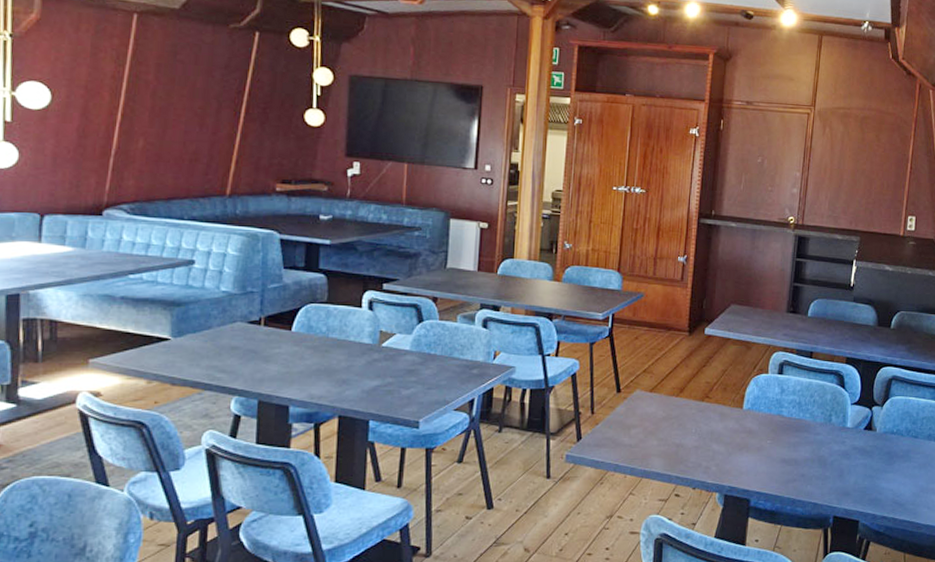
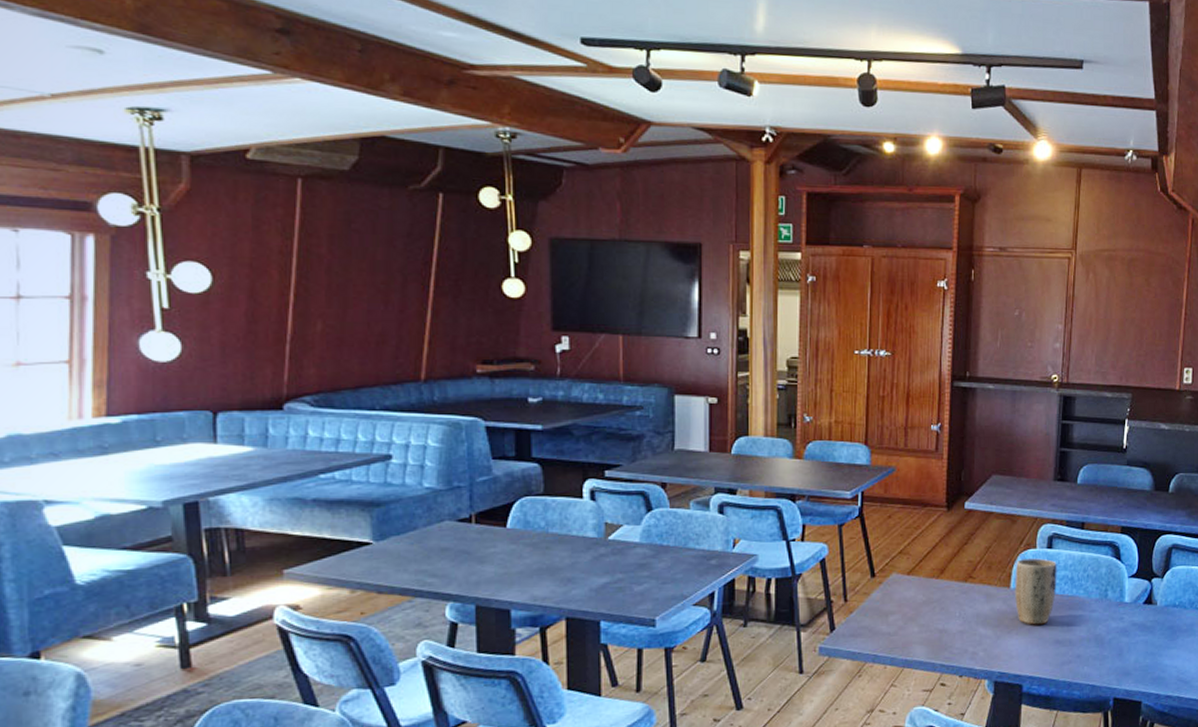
plant pot: none [747,383,786,444] -> present [1015,558,1057,625]

